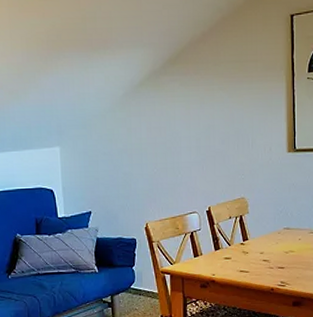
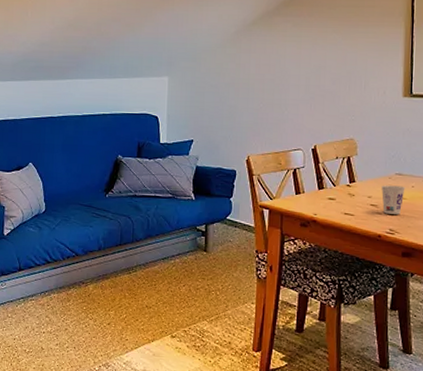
cup: none [271,239,293,268] -> present [381,185,405,214]

